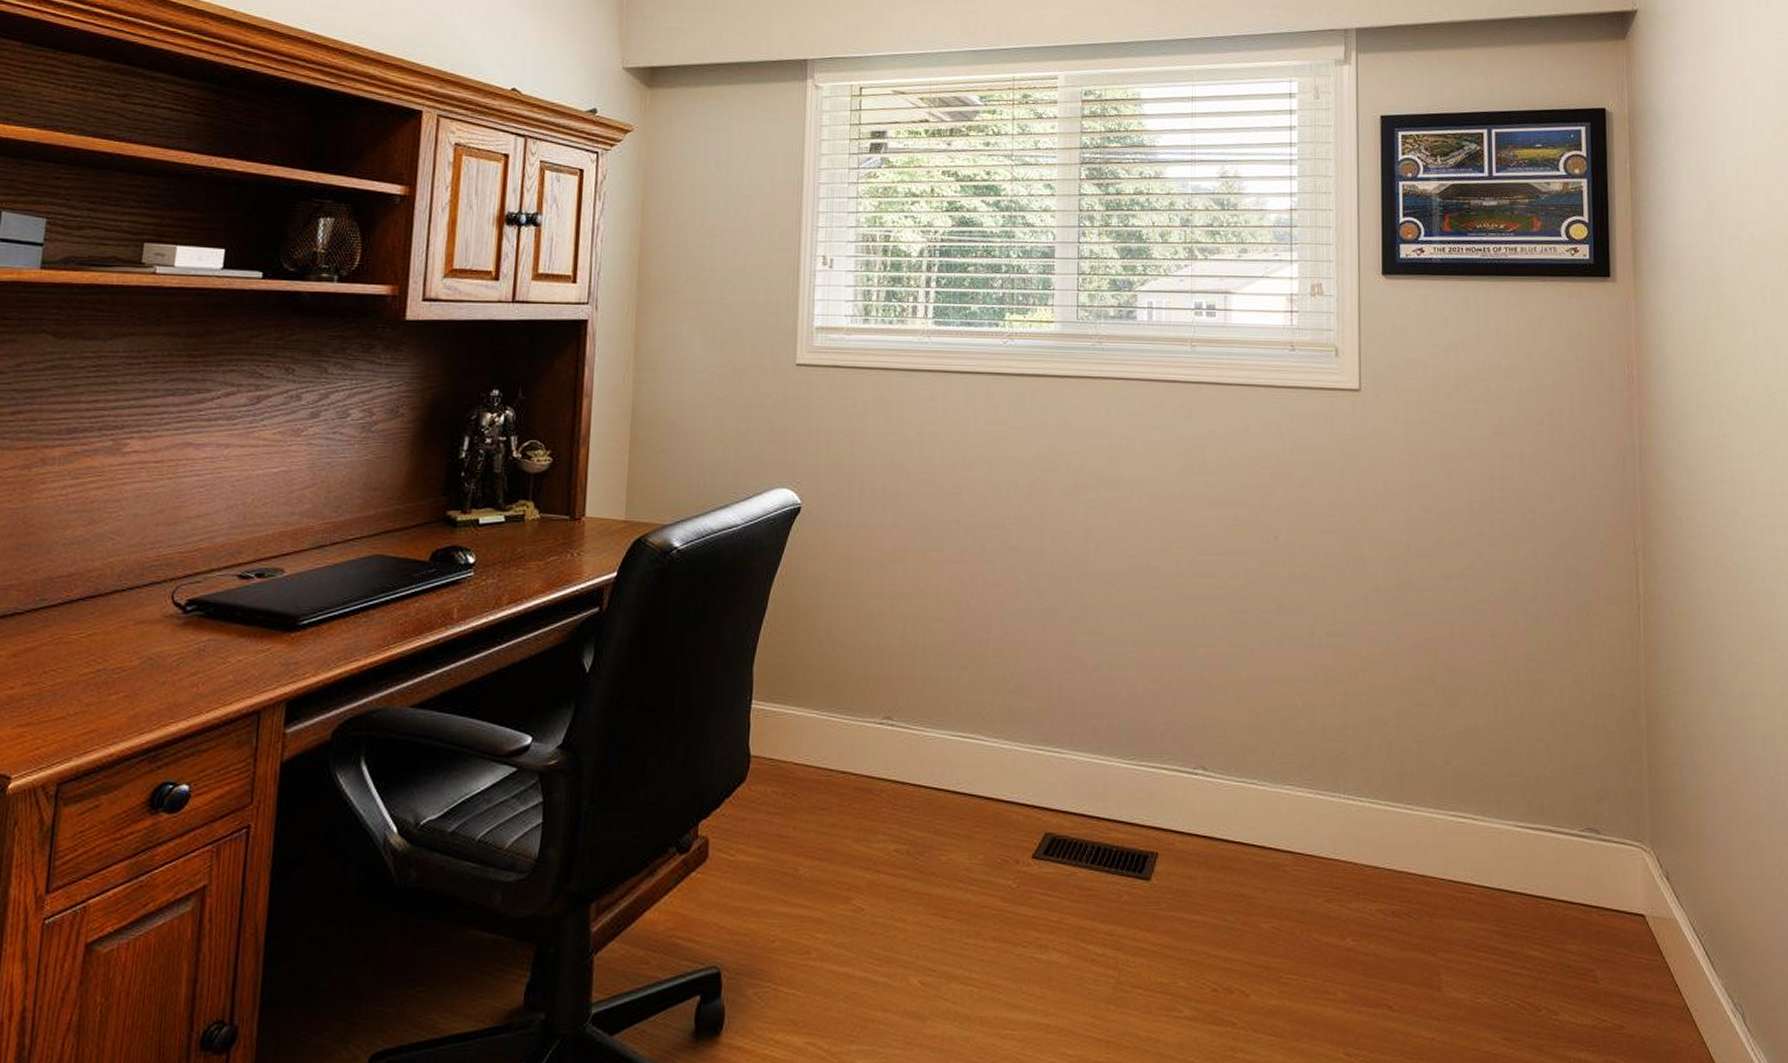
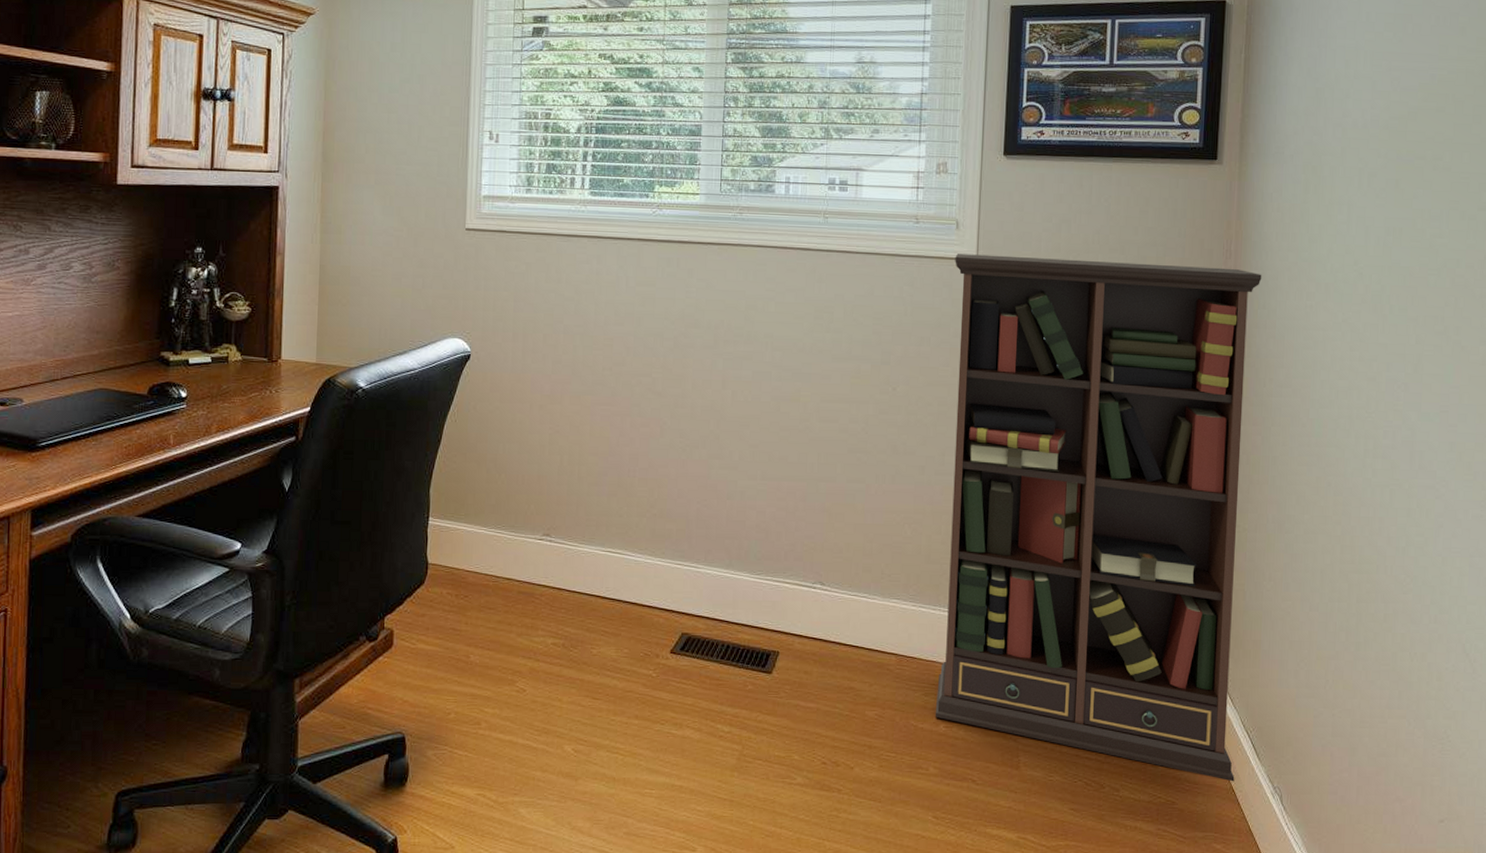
bookcase: none [1336,384,1689,999] -> present [935,254,1262,782]

